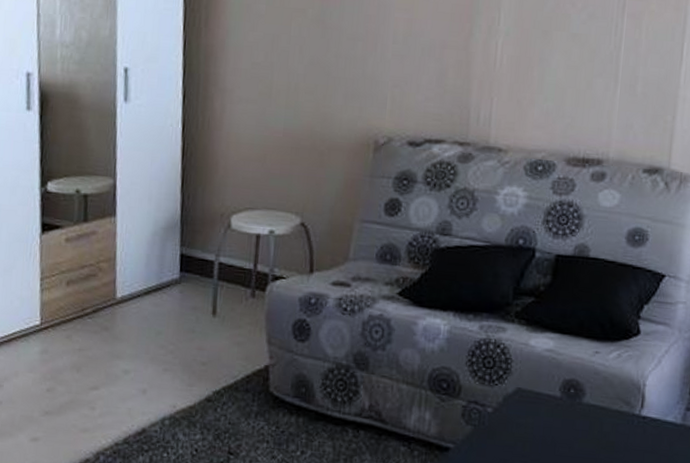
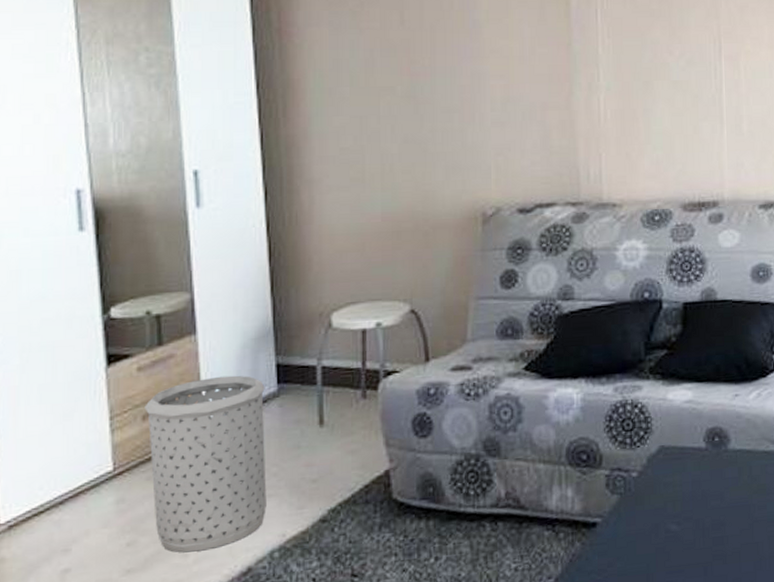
laundry basket: none [69,257,170,407] -> present [144,375,267,553]

